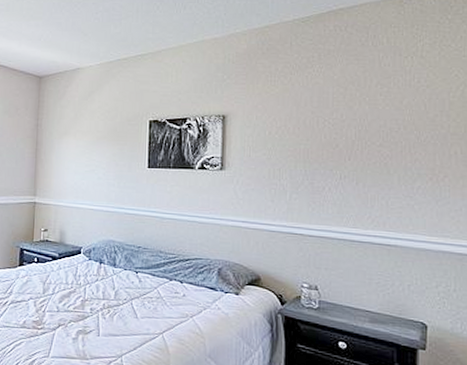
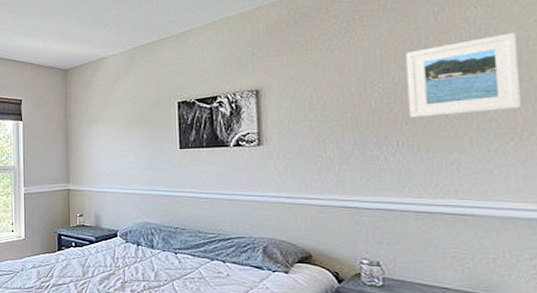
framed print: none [352,83,441,155] -> present [405,32,522,119]

